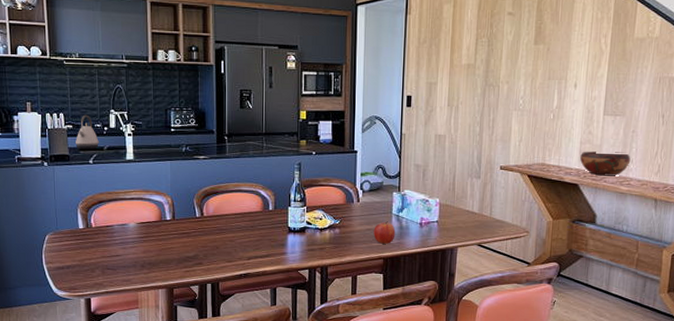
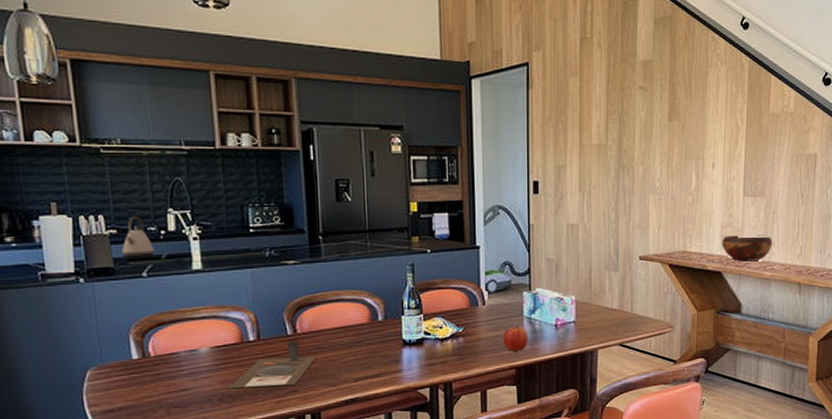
place setting: none [149,221,219,259] -> present [229,339,317,389]

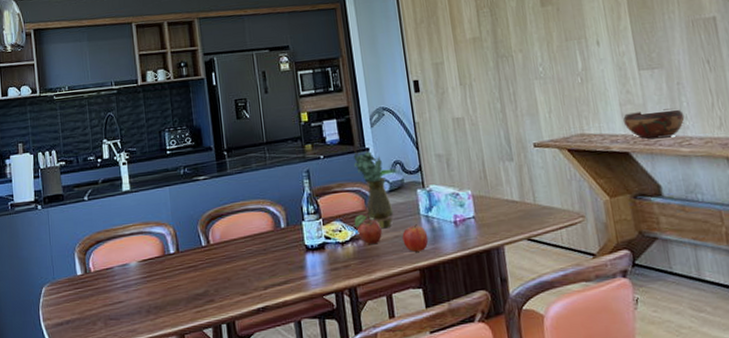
kettle: present [121,215,155,260] -> none [68,148,93,187]
place setting: present [229,339,317,389] -> none [155,250,229,301]
fruit: none [456,312,483,342] -> present [354,214,382,244]
vase: none [461,246,498,328] -> present [353,149,394,229]

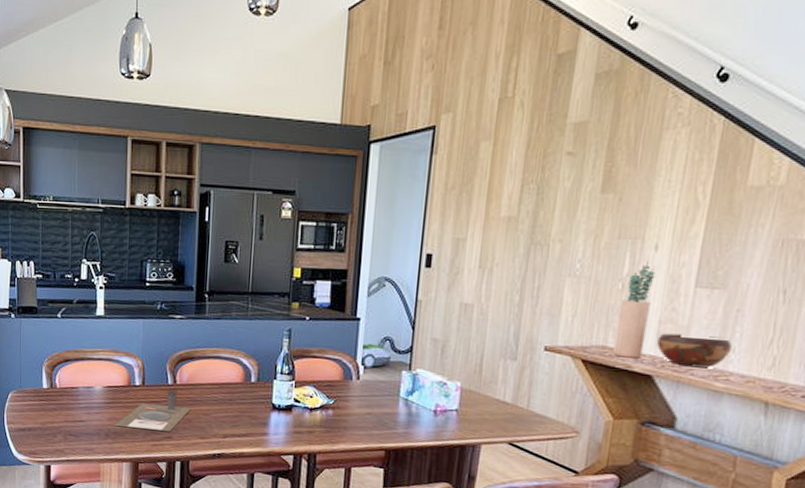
place setting: none [155,250,229,301] -> present [115,389,192,431]
vase: present [353,149,394,229] -> none [339,316,372,404]
fruit: present [354,214,382,244] -> none [327,384,355,416]
fruit: present [402,224,429,252] -> none [375,405,403,433]
vase: none [584,55,616,141] -> present [612,261,656,359]

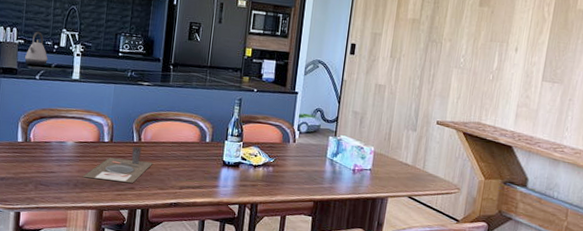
kettle: none [43,263,69,303] -> present [24,31,48,66]
vase: present [612,261,656,359] -> none [485,59,516,133]
decorative bowl: present [656,333,733,369] -> none [515,114,566,142]

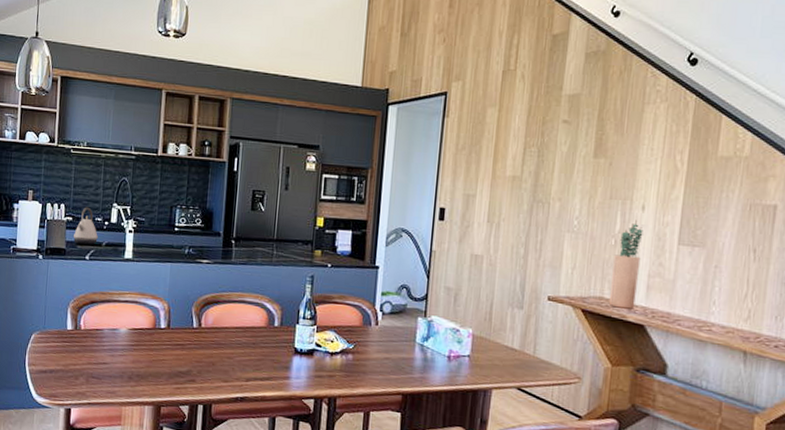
place setting: present [83,146,154,183] -> none [138,332,216,375]
vase: none [485,59,516,133] -> present [608,220,643,309]

